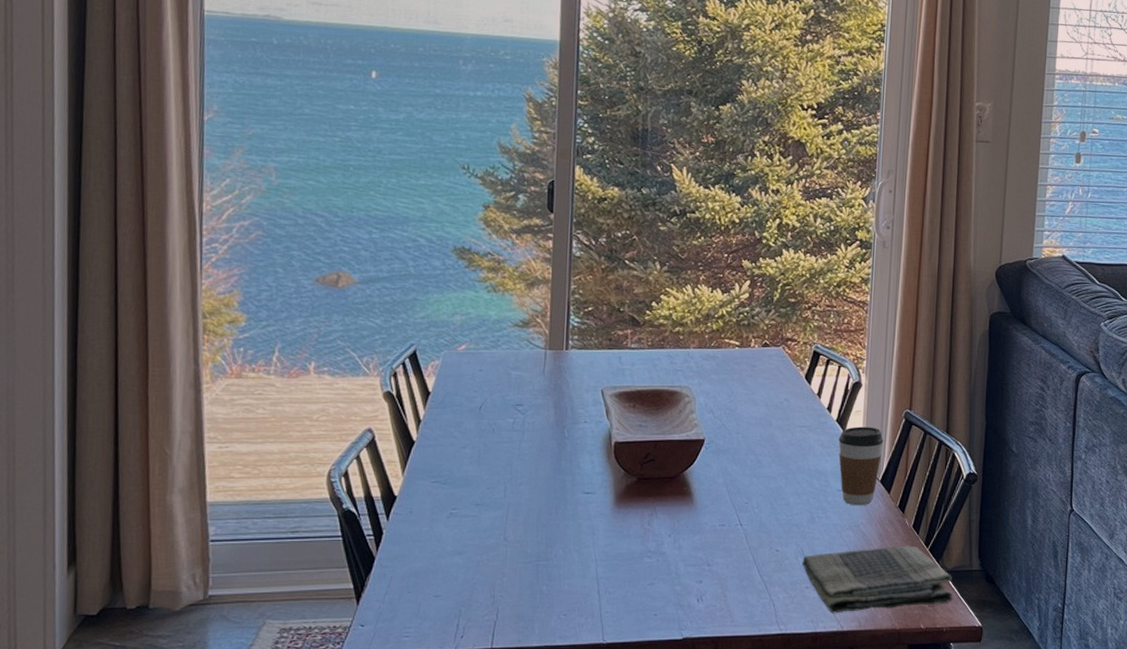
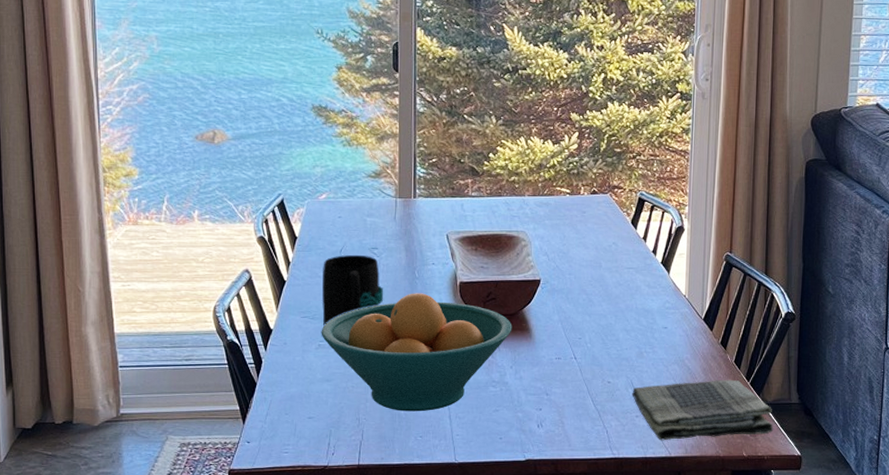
fruit bowl: none [453,454,672,587] -> present [321,293,513,412]
mug: none [456,411,528,492] -> present [322,254,384,326]
coffee cup: present [838,426,884,506] -> none [663,268,706,342]

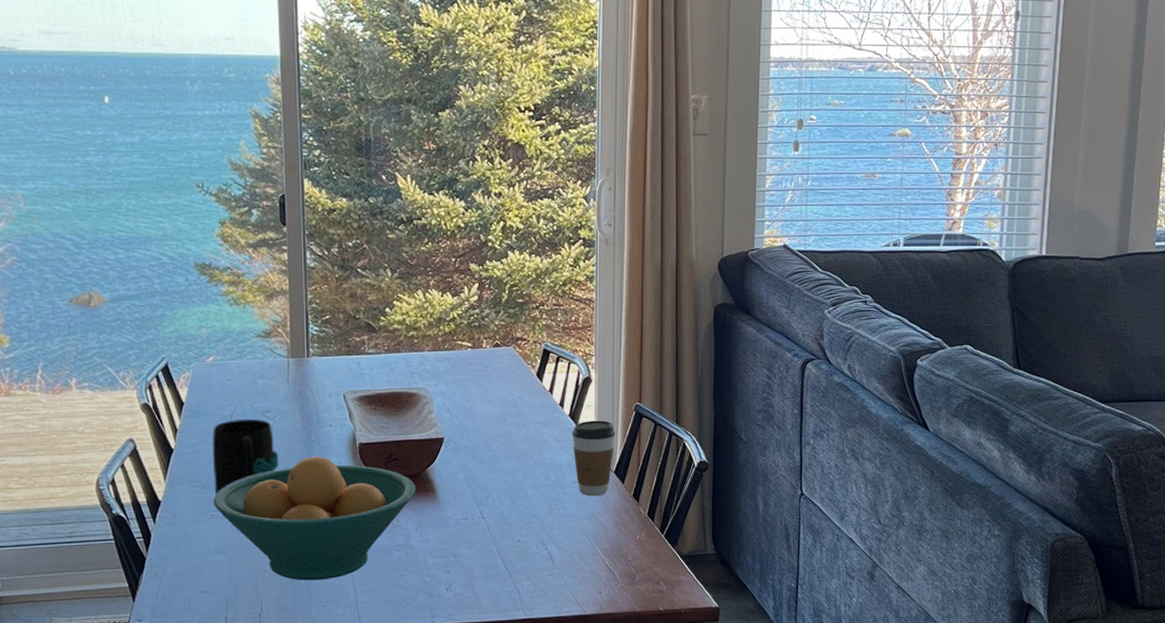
dish towel: present [632,379,774,441] -> none [543,532,690,599]
coffee cup: none [663,268,706,342] -> present [572,420,616,497]

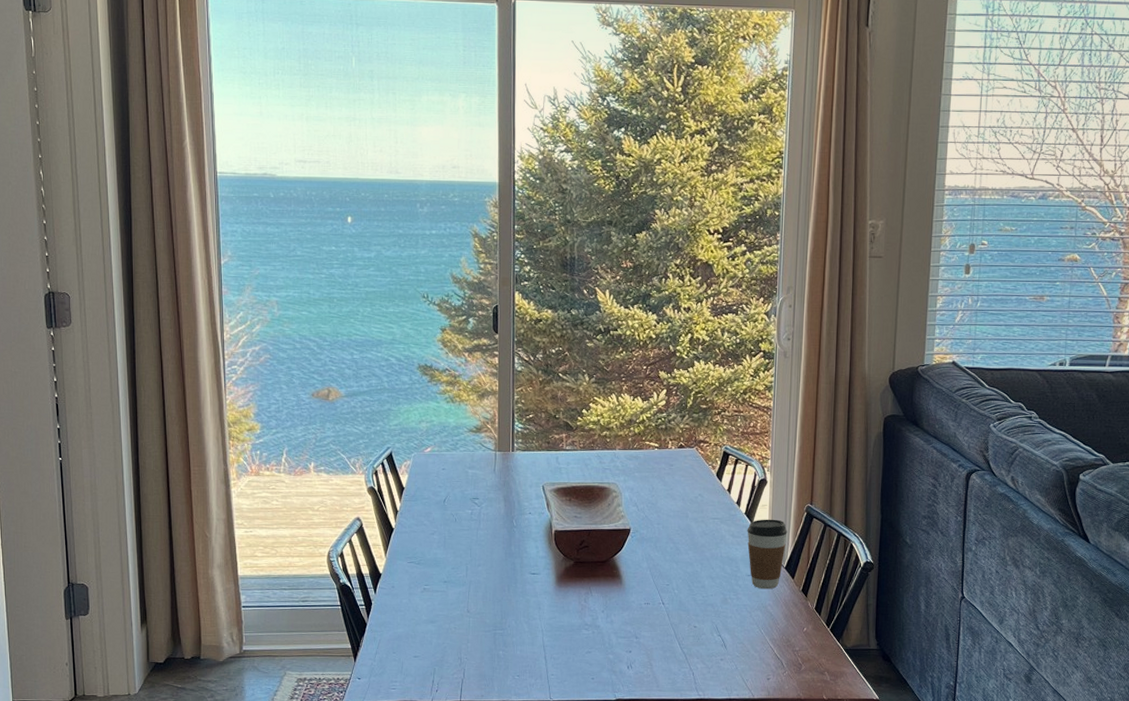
mug: present [213,418,279,496] -> none [427,504,484,571]
fruit bowl: present [213,456,416,581] -> none [426,540,604,652]

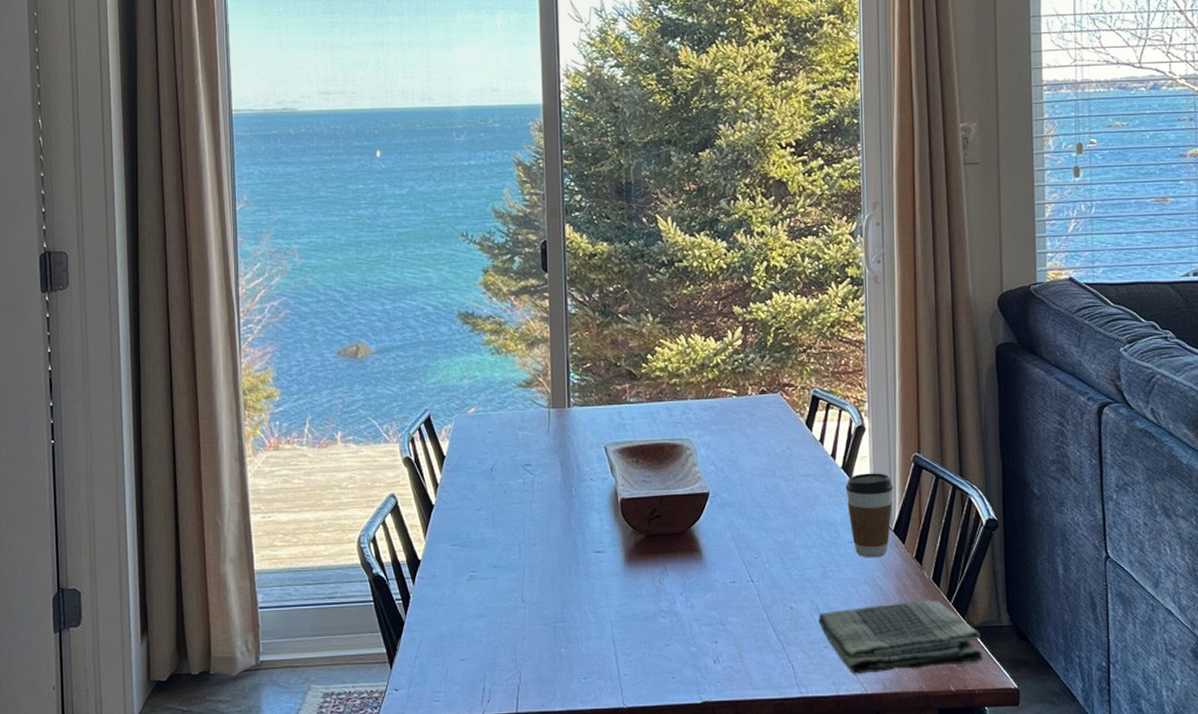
dish towel: none [717,625,853,683] -> present [818,600,984,675]

